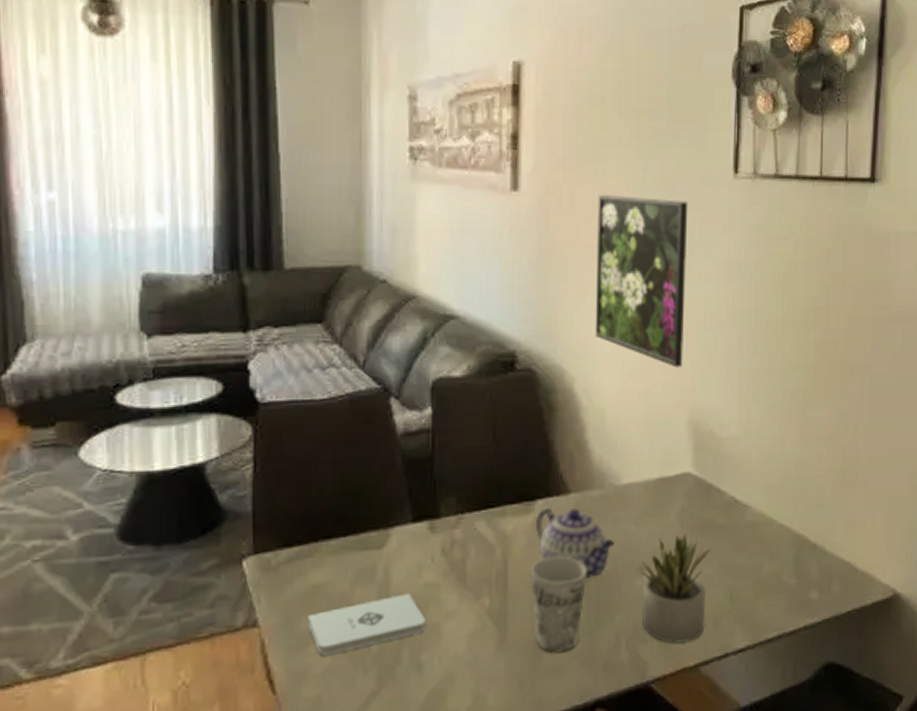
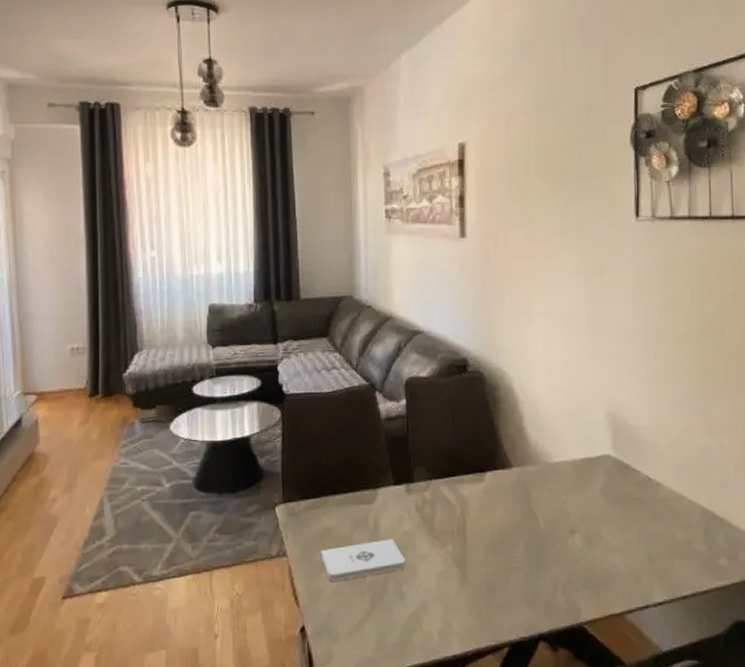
cup: present [530,555,587,653] -> none [483,516,529,594]
teapot: present [536,507,615,579] -> none [487,478,550,536]
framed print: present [595,195,688,368] -> none [526,238,600,371]
succulent plant: present [640,534,711,643] -> none [572,504,630,593]

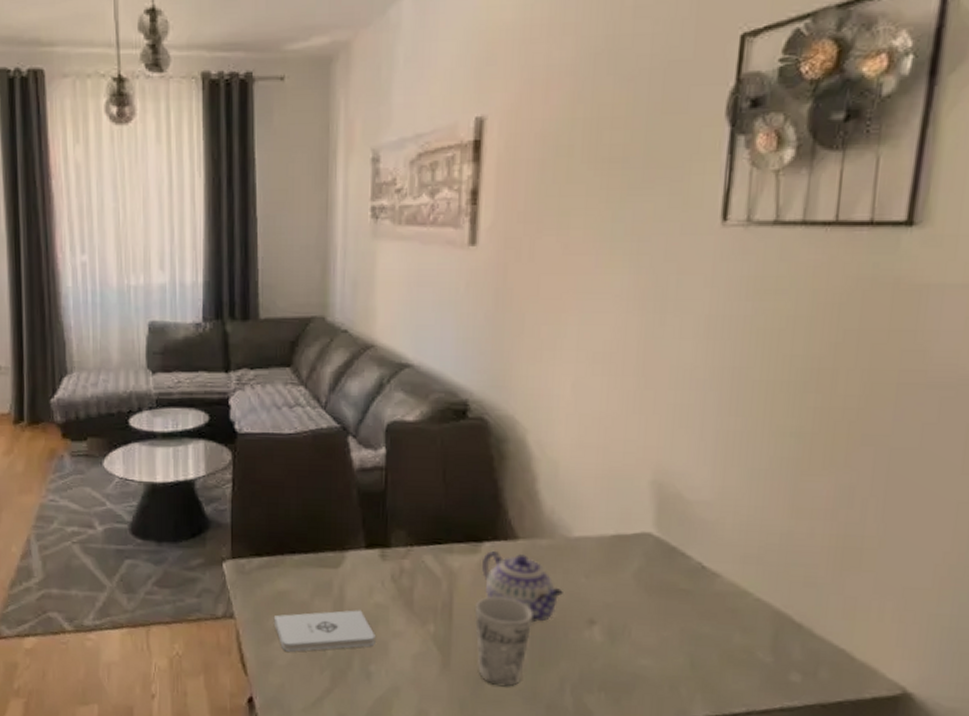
cup: none [483,516,529,594] -> present [474,596,533,687]
teapot: none [487,478,550,536] -> present [482,550,563,623]

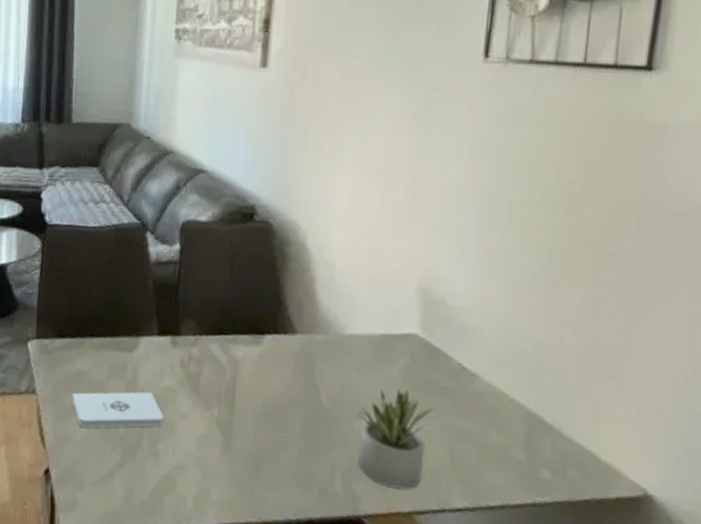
cup: present [474,596,533,687] -> none [255,385,309,471]
teapot: present [482,550,563,623] -> none [263,342,336,412]
succulent plant: none [590,593,671,700] -> present [358,389,434,490]

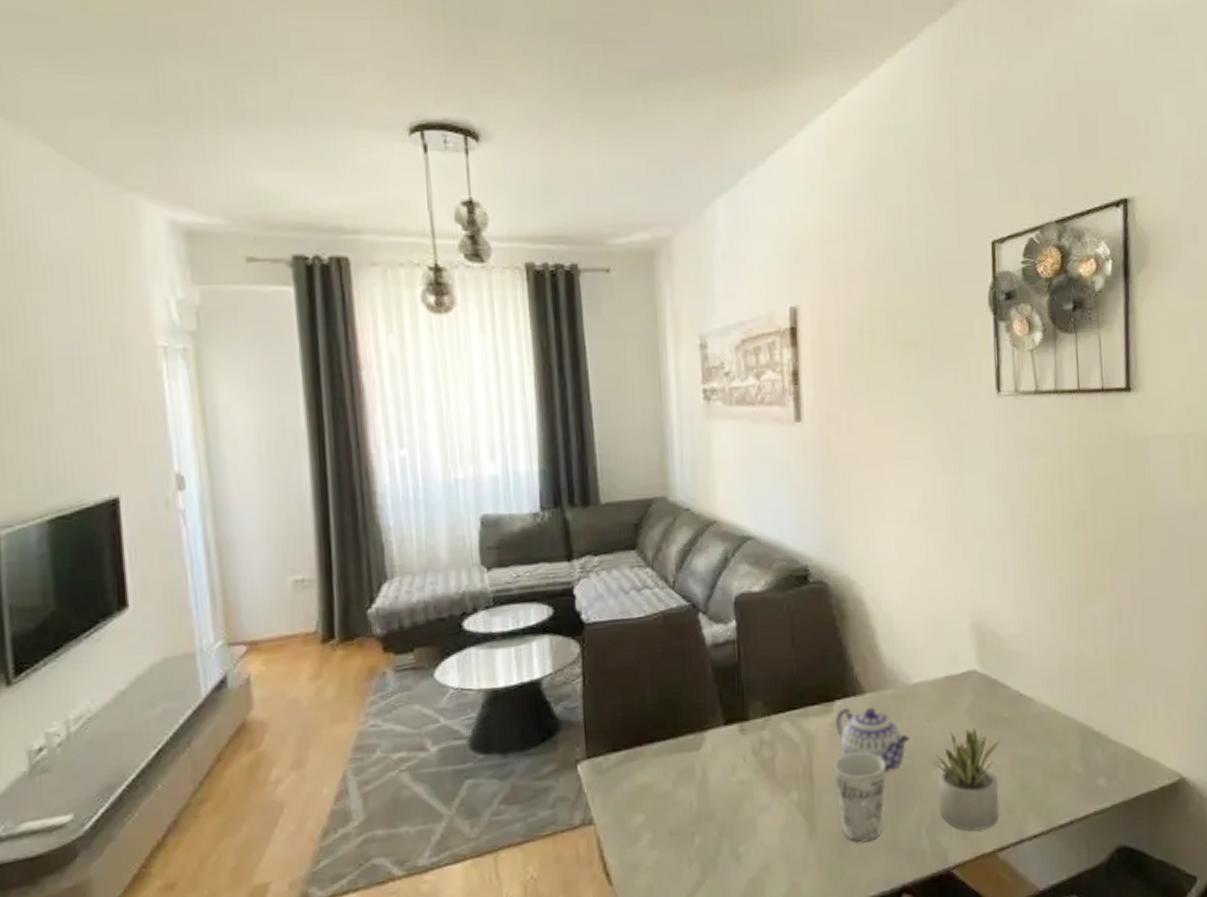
notepad: present [71,391,164,428] -> none [636,790,742,850]
cup: none [255,385,309,471] -> present [833,751,886,843]
teapot: none [263,342,336,412] -> present [836,707,909,773]

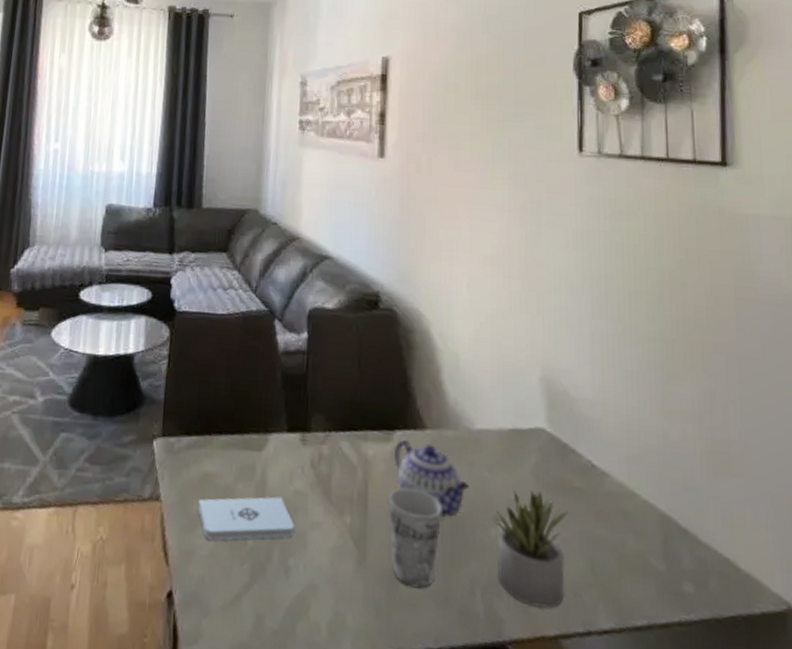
notepad: none [636,790,742,850] -> present [197,496,295,541]

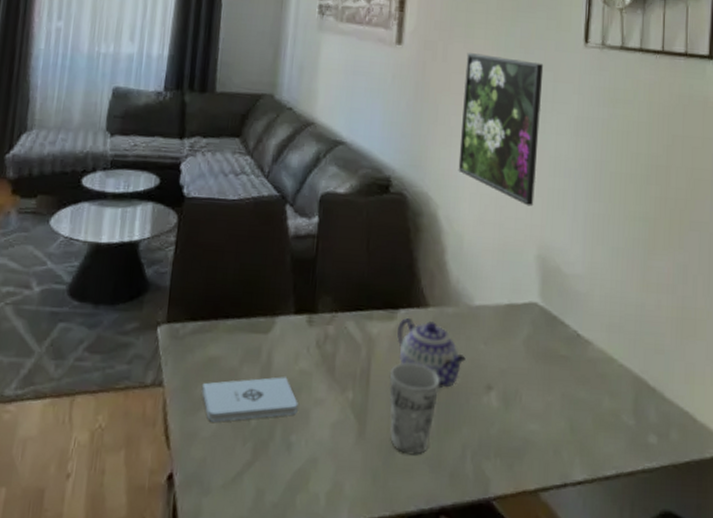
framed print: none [449,165,536,325] -> present [458,53,544,207]
succulent plant: present [495,490,568,608] -> none [487,359,554,465]

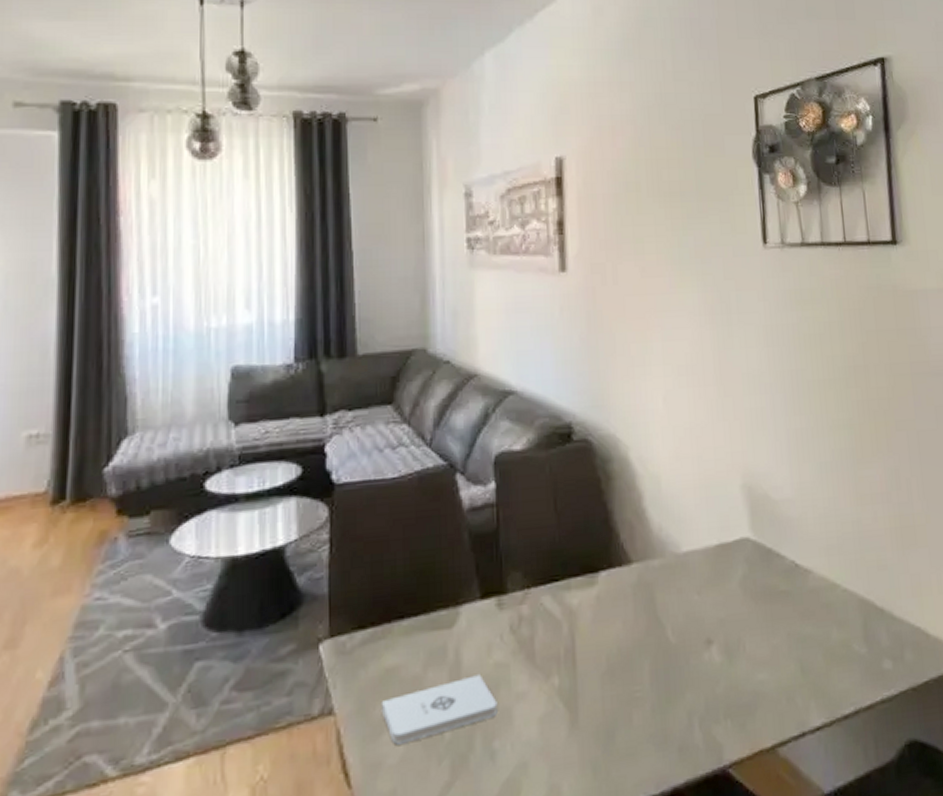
cup: present [389,362,440,455] -> none [597,629,655,737]
teapot: present [397,317,466,389] -> none [600,579,680,654]
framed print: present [458,53,544,207] -> none [639,270,732,432]

